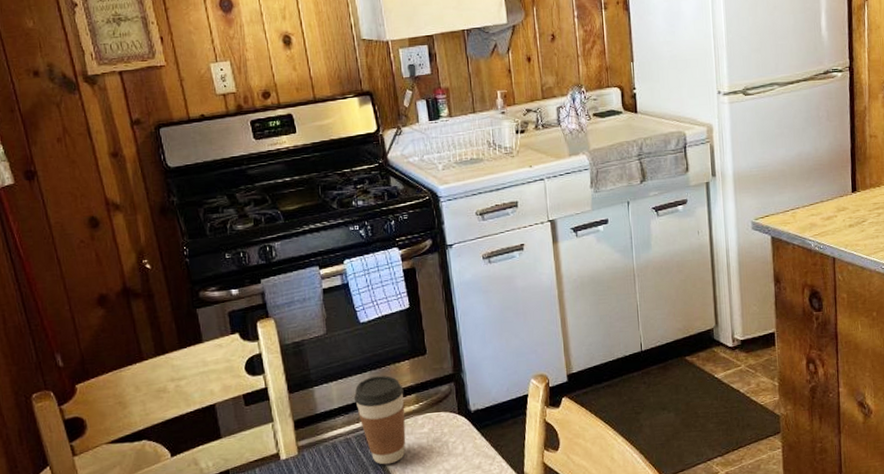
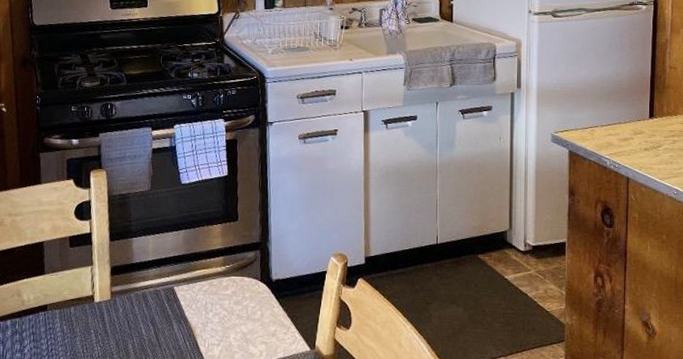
coffee cup: present [353,375,406,465] -> none [167,235,213,320]

